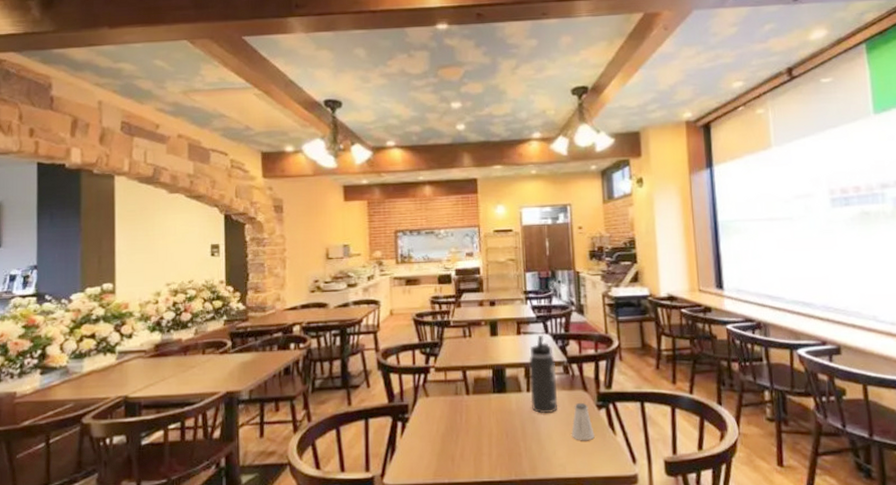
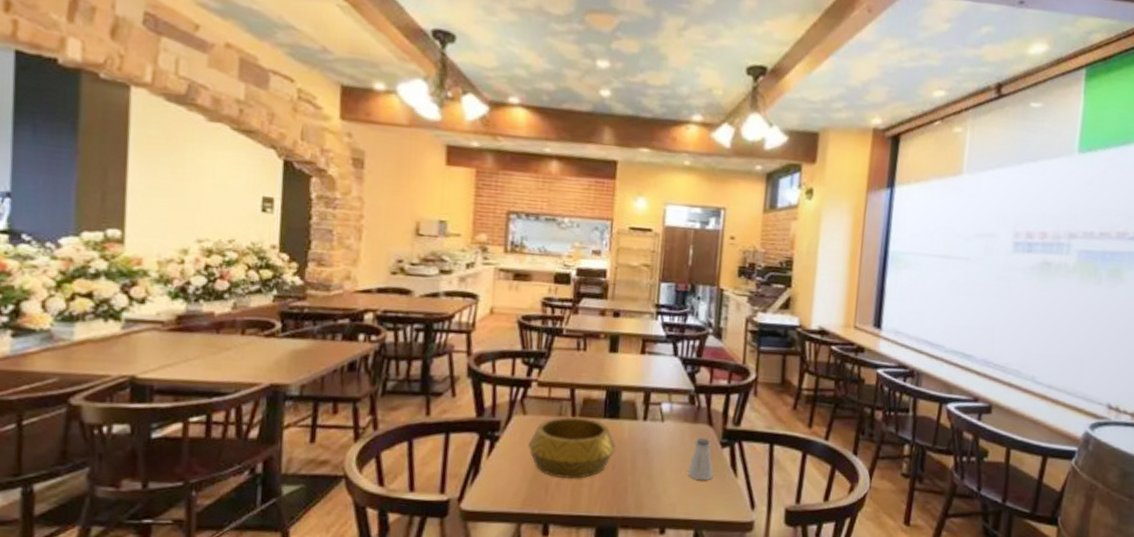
decorative bowl: none [433,394,506,450] -> present [528,416,616,479]
thermos bottle: present [529,336,558,414] -> none [646,358,681,447]

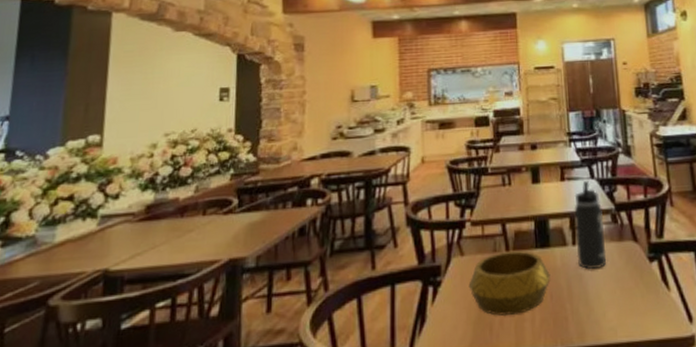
thermos bottle: none [646,358,681,447] -> present [574,181,607,270]
saltshaker: present [687,437,714,481] -> none [622,254,647,300]

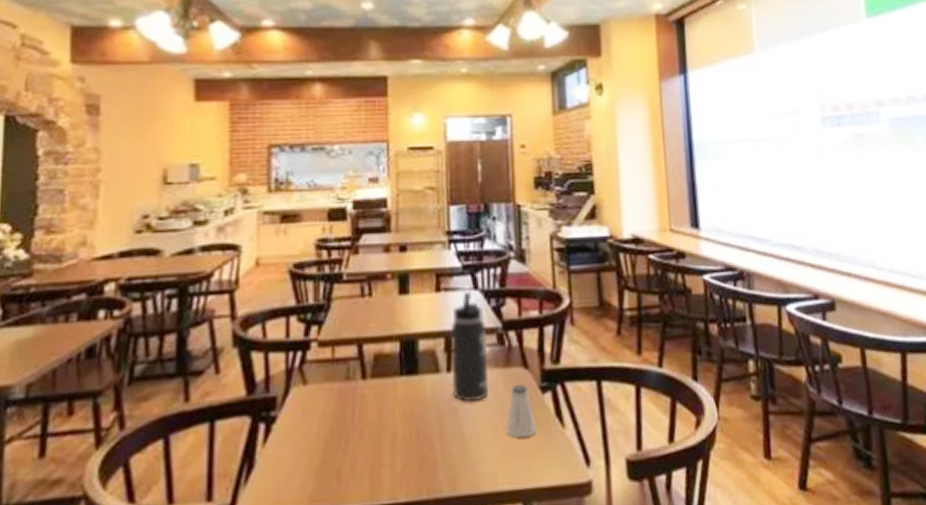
decorative bowl: present [468,250,550,317] -> none [312,378,417,461]
saltshaker: none [622,254,647,300] -> present [506,384,537,439]

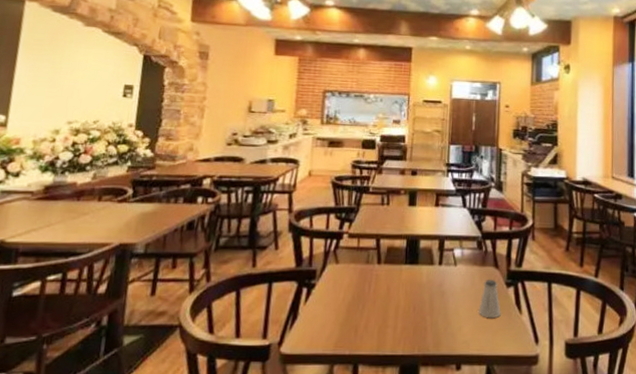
thermos bottle: present [451,292,489,403] -> none [441,209,470,289]

